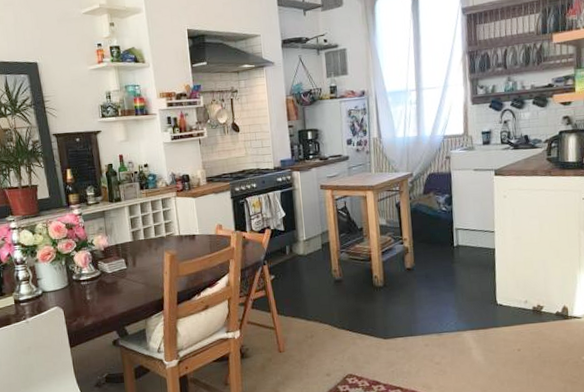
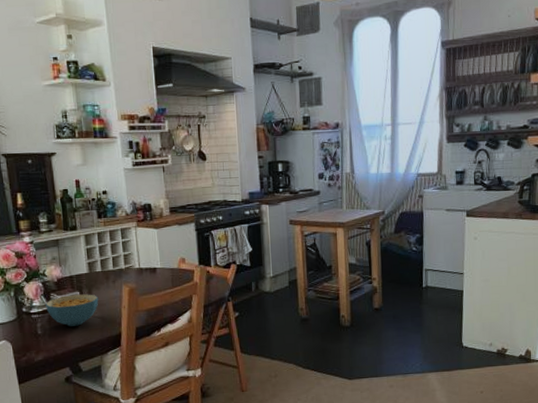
cereal bowl: none [94,261,143,292] -> present [45,294,99,327]

